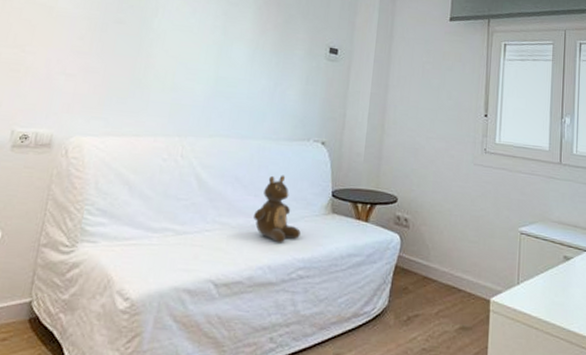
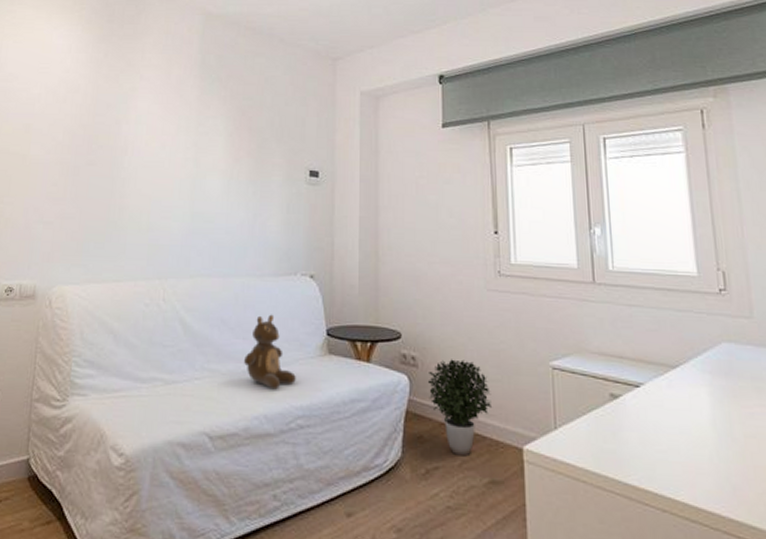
potted plant: none [416,222,469,306] -> present [427,359,493,457]

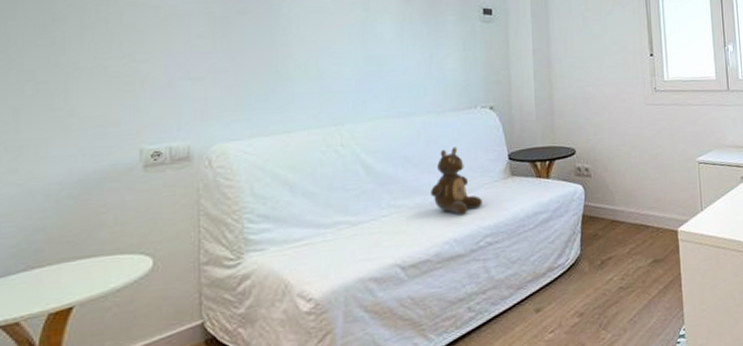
potted plant: present [427,359,493,457] -> none [599,165,654,245]

